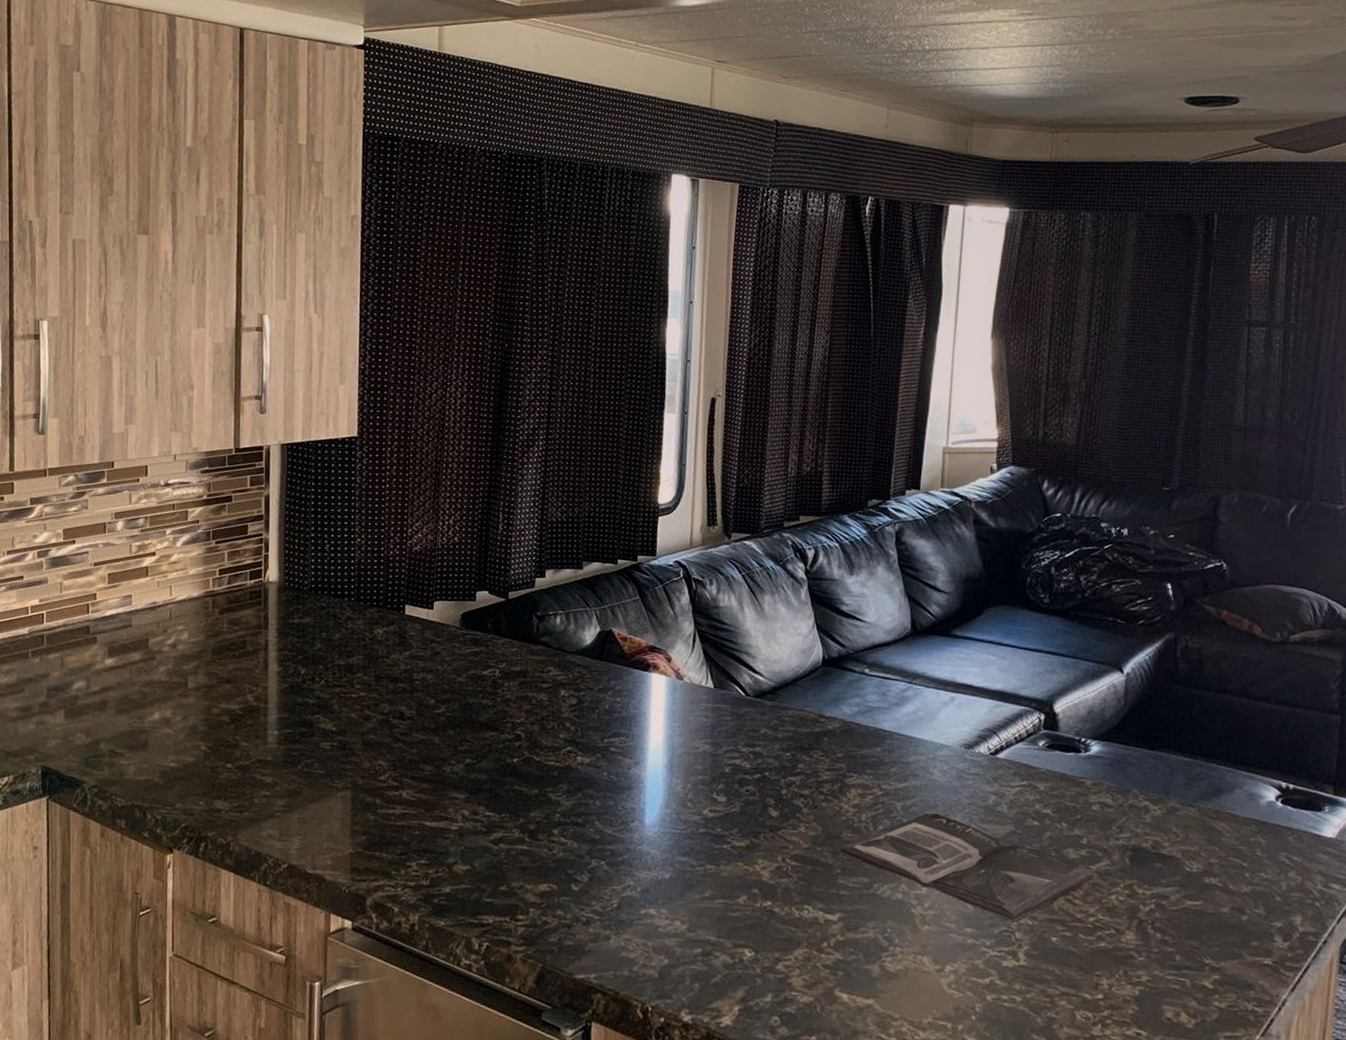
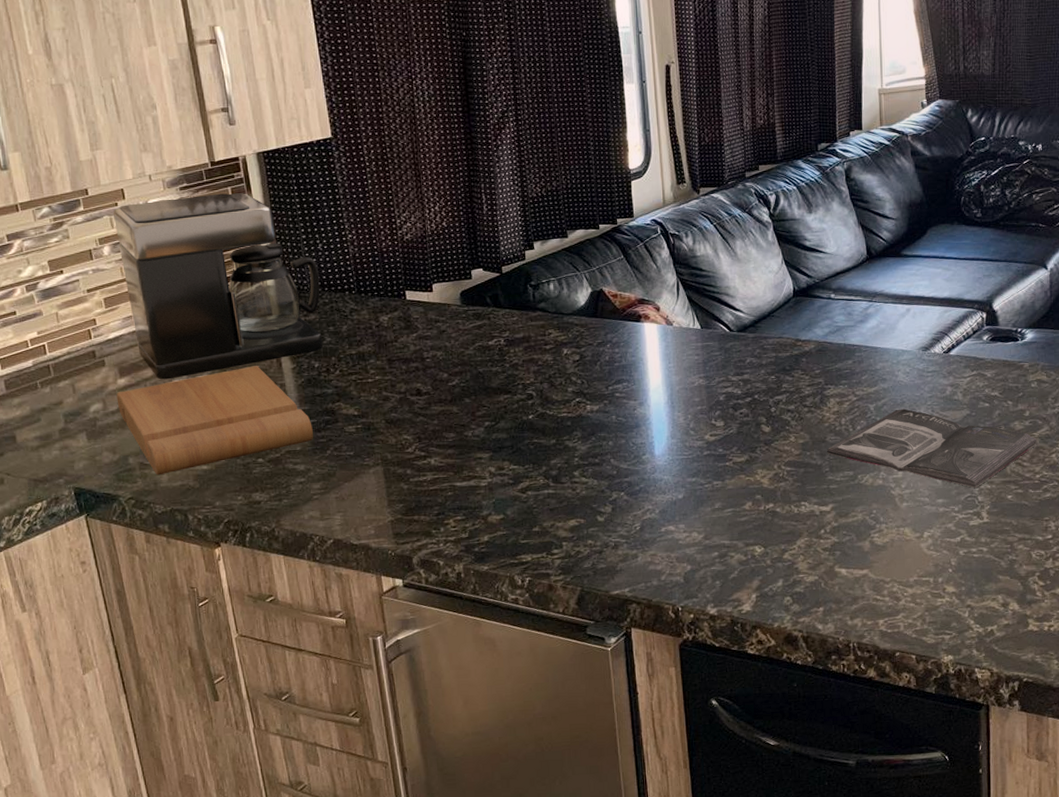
cutting board: none [100,663,288,766] -> present [116,366,313,476]
coffee maker: none [131,480,322,666] -> present [112,193,324,380]

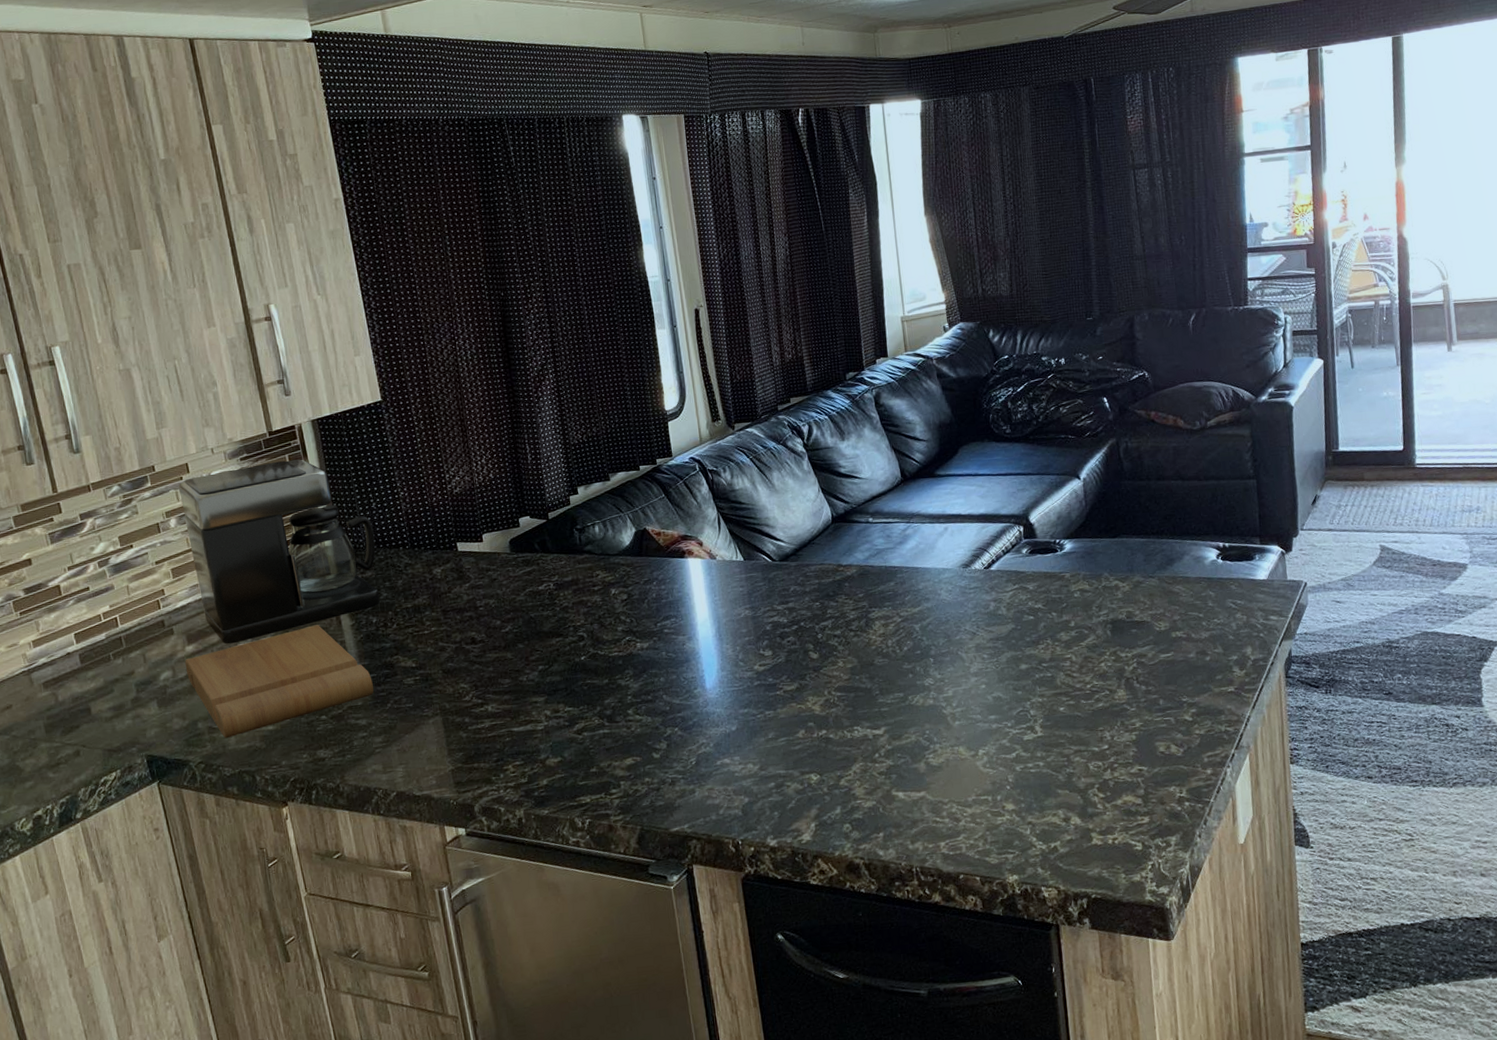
magazine: present [826,408,1037,489] -> none [875,626,1085,703]

